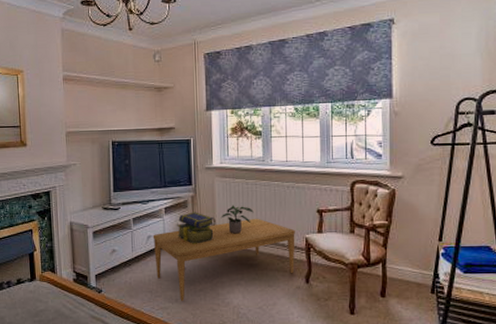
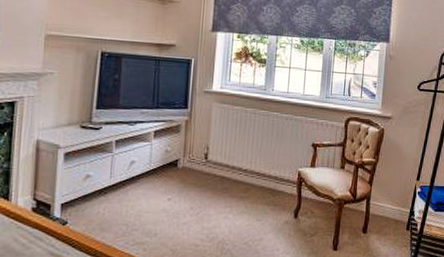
coffee table: present [153,218,295,301] -> none [136,148,289,235]
stack of books: present [177,212,214,245] -> none [165,137,207,174]
potted plant: present [221,205,254,234] -> none [215,133,250,164]

